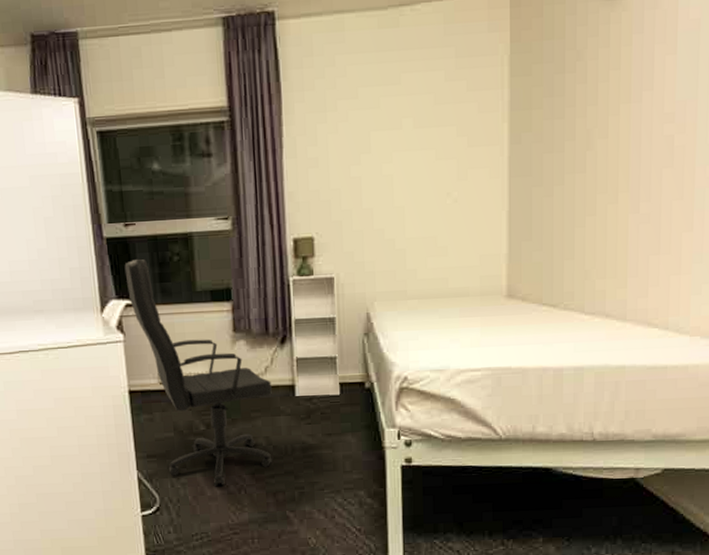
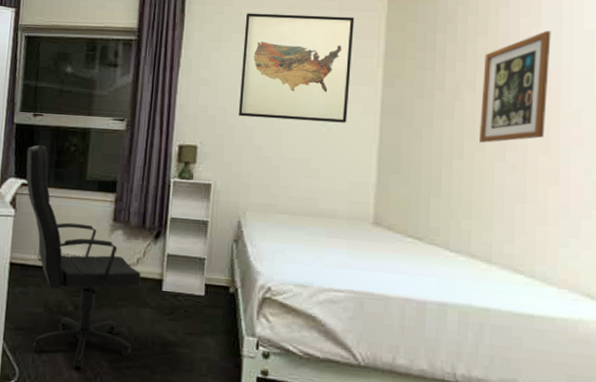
wall art: none [351,64,475,198] -> present [238,13,355,123]
picture frame: none [613,57,688,195] -> present [480,30,551,143]

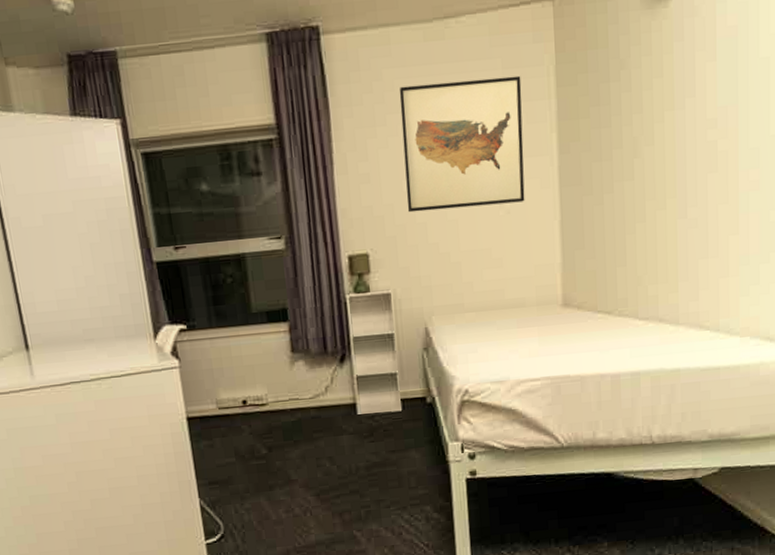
office chair: present [26,144,142,369] -> none [176,282,337,509]
picture frame: present [480,30,551,143] -> none [660,63,727,201]

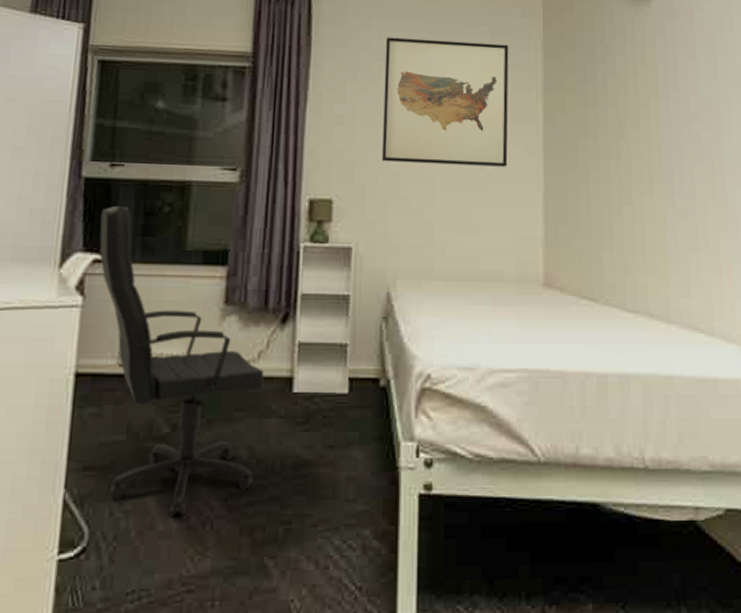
office chair: none [176,282,337,509] -> present [99,205,265,516]

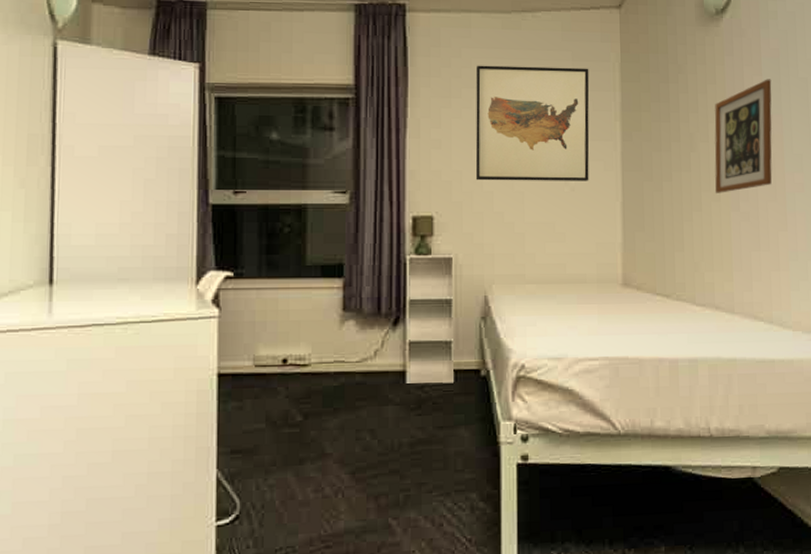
office chair: present [99,205,265,516] -> none [228,228,382,488]
picture frame: none [646,63,710,186] -> present [714,79,772,193]

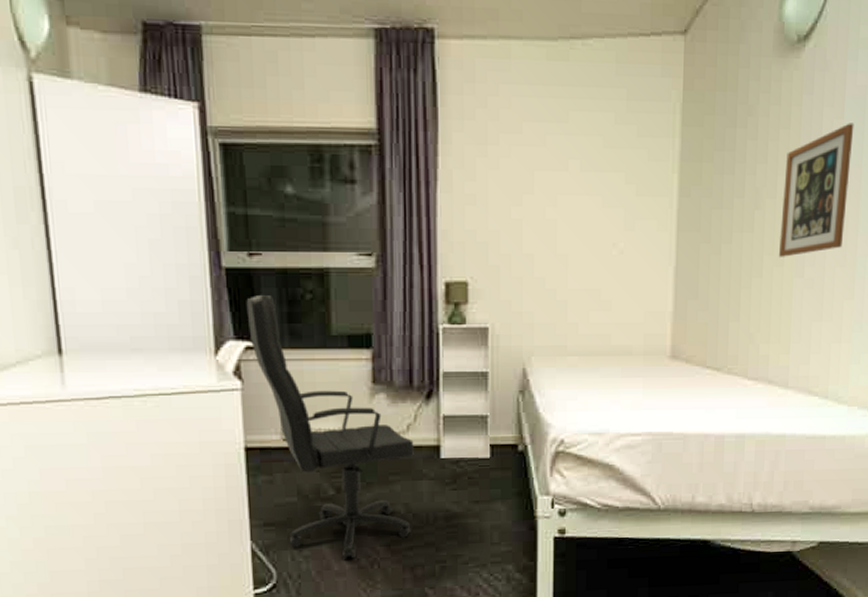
office chair: none [228,228,382,488] -> present [246,294,415,559]
wall art: present [475,65,590,181] -> none [514,105,646,243]

